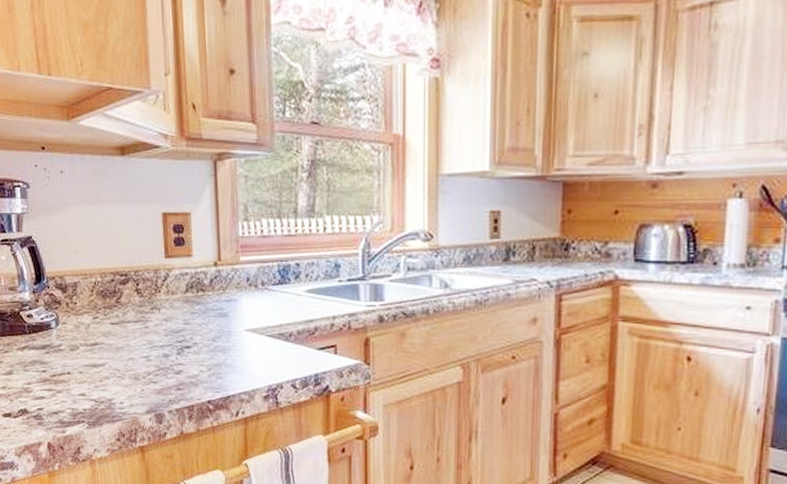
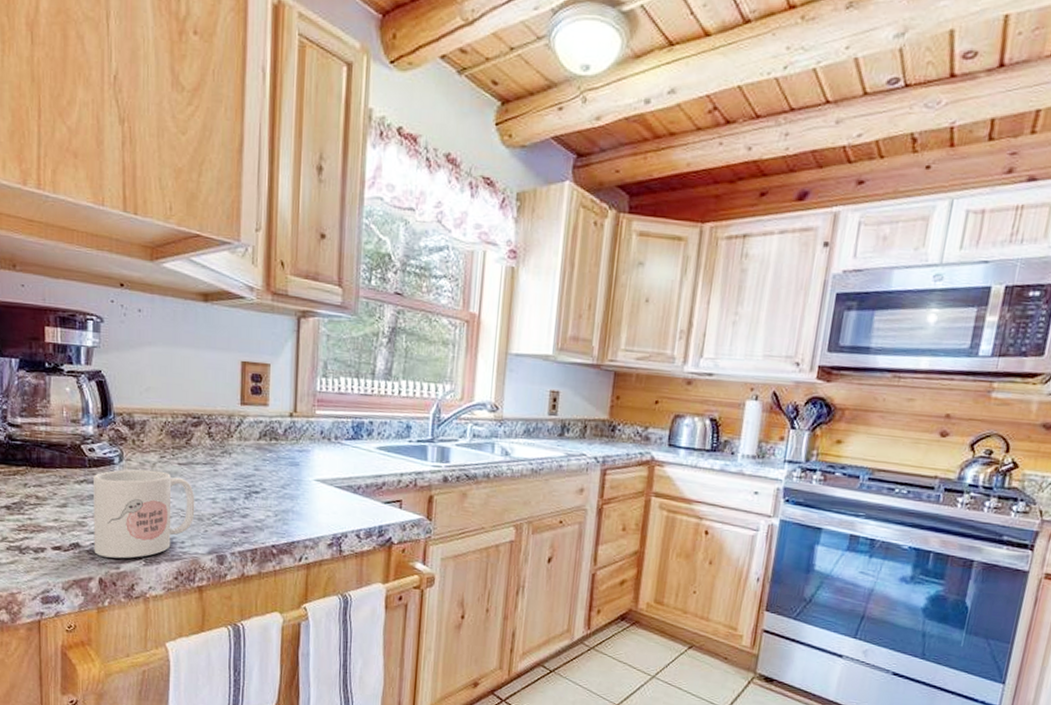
mug: none [34,331,131,422] -> present [94,469,195,559]

